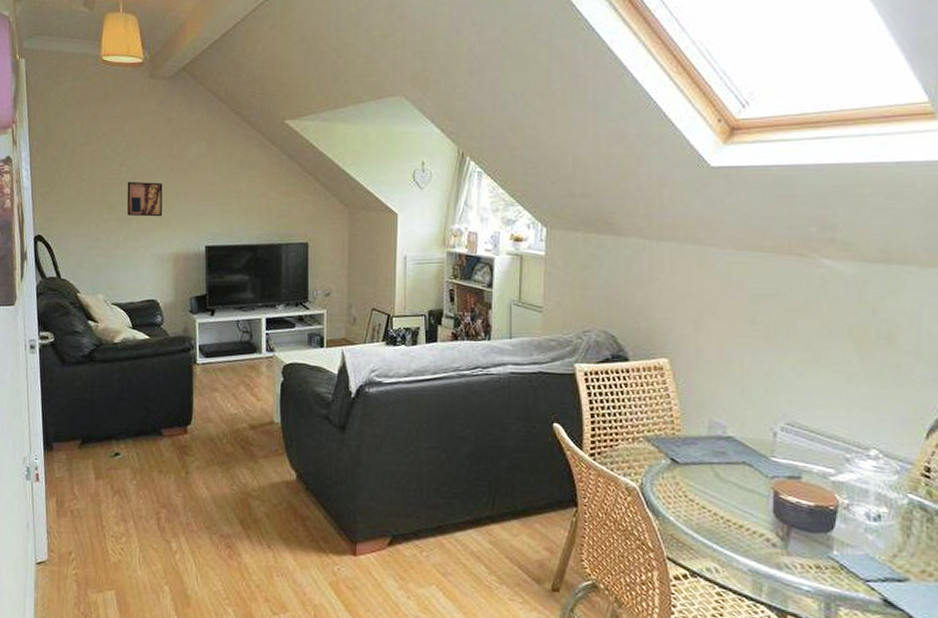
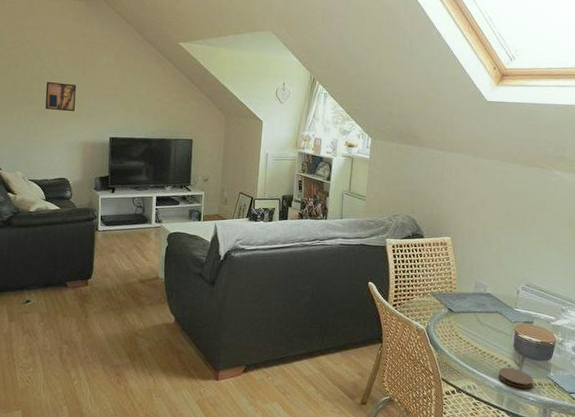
coaster: none [752,542,807,573] -> present [498,367,533,389]

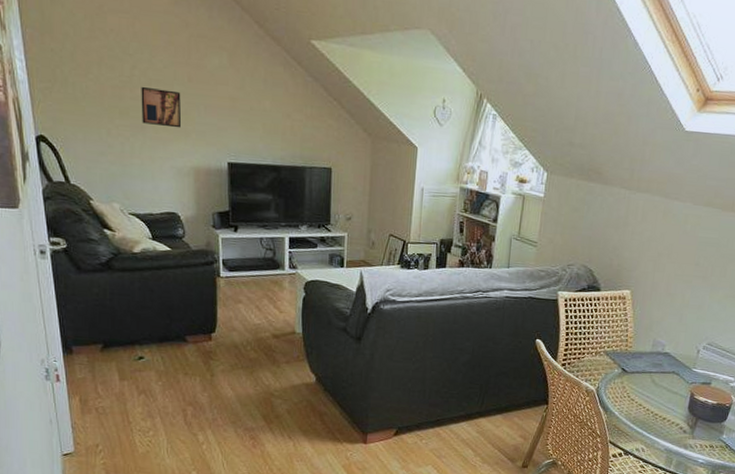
coaster: present [498,367,533,389] -> none [669,429,705,451]

